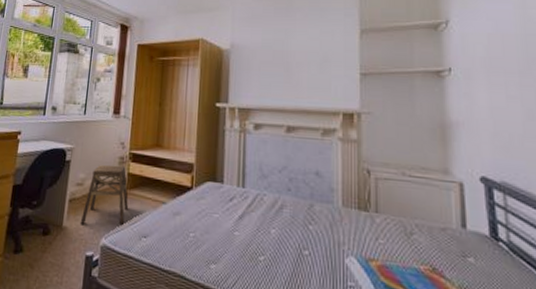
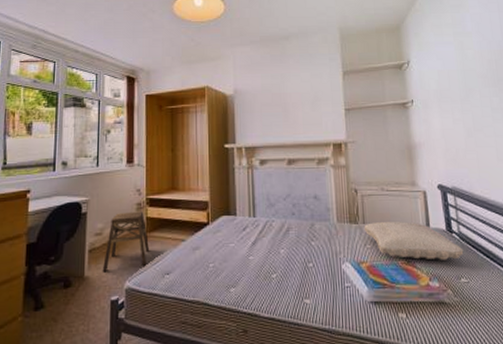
pillow: none [376,212,514,275] -> present [364,222,464,260]

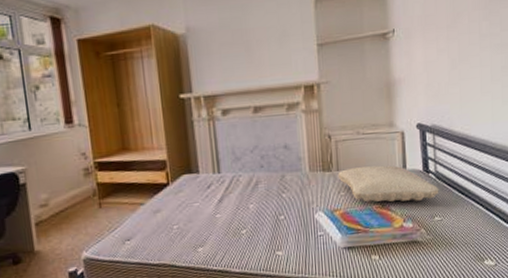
stool: present [102,211,150,271] -> none [54,177,106,244]

